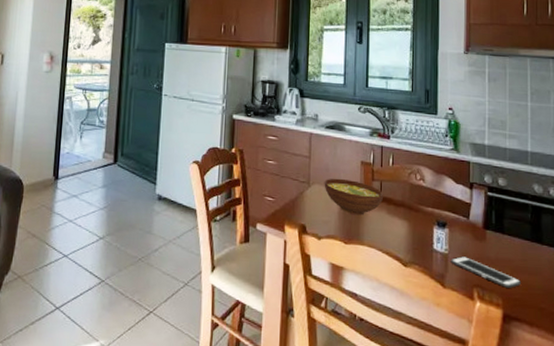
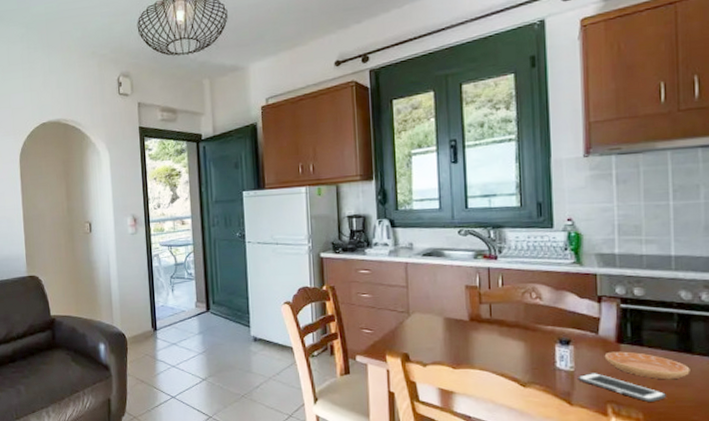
bowl: present [324,178,384,216] -> none [425,305,495,340]
saucer: none [473,237,540,268] -> present [604,351,690,380]

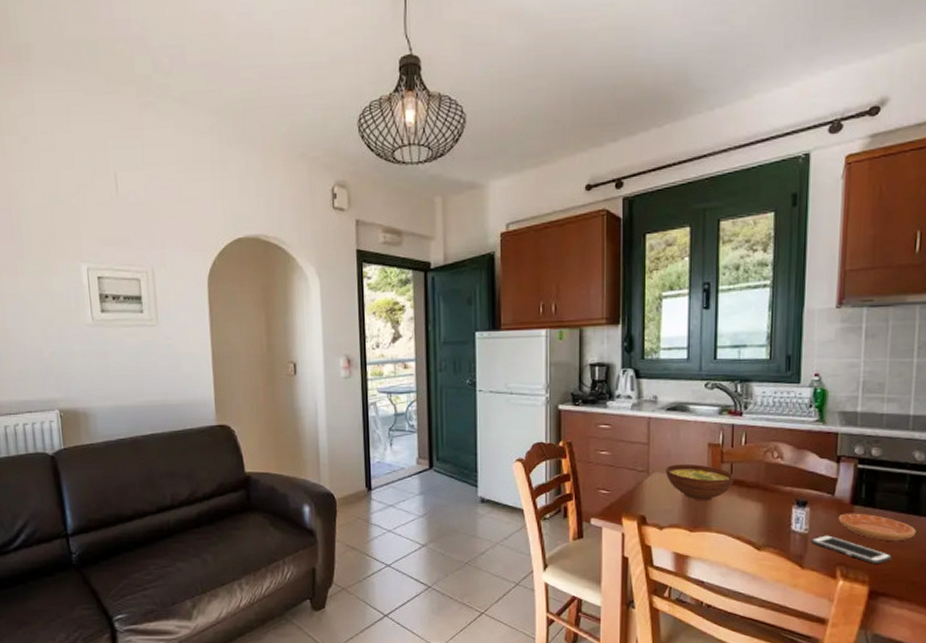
bowl: none [425,305,495,340] -> present [665,463,735,501]

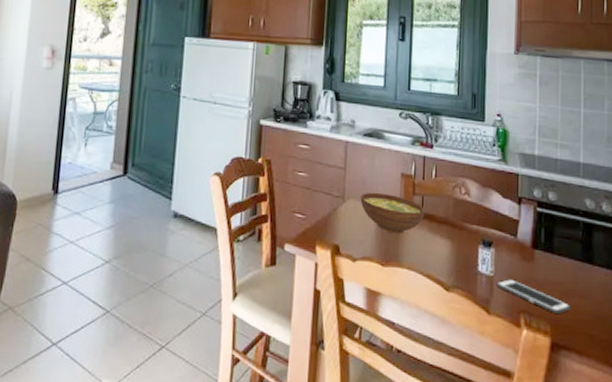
saucer: present [838,513,916,542] -> none [520,257,591,291]

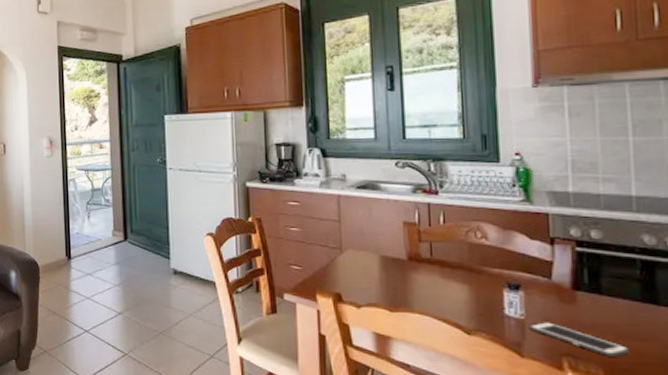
bowl: present [360,192,426,234] -> none [359,242,436,281]

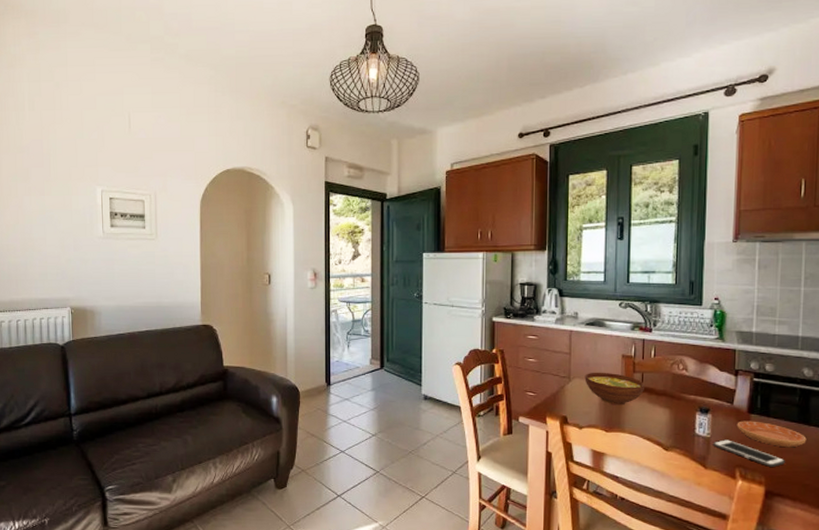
bowl: none [359,242,436,281] -> present [584,372,646,406]
saucer: none [558,299,657,333] -> present [736,421,807,448]

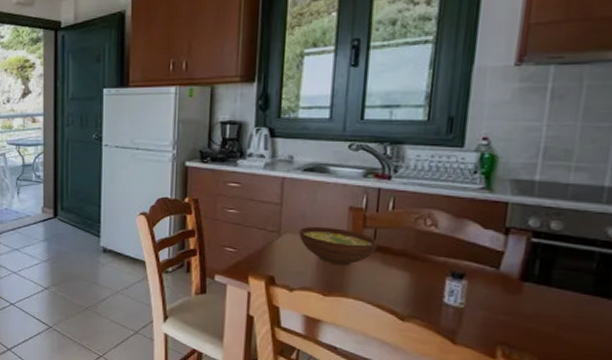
cell phone: present [713,439,785,467] -> none [467,311,569,347]
saucer: present [736,421,807,448] -> none [502,289,604,326]

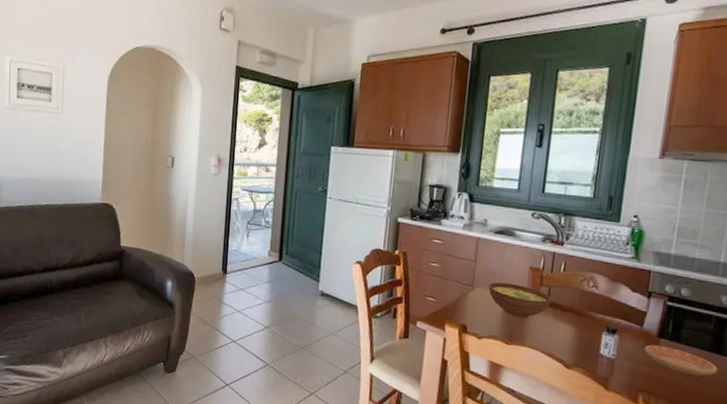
saucer: none [502,289,604,326] -> present [644,344,718,377]

